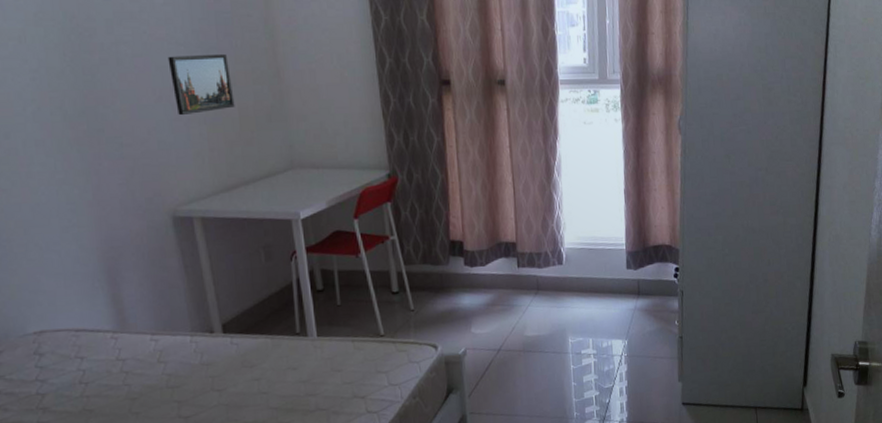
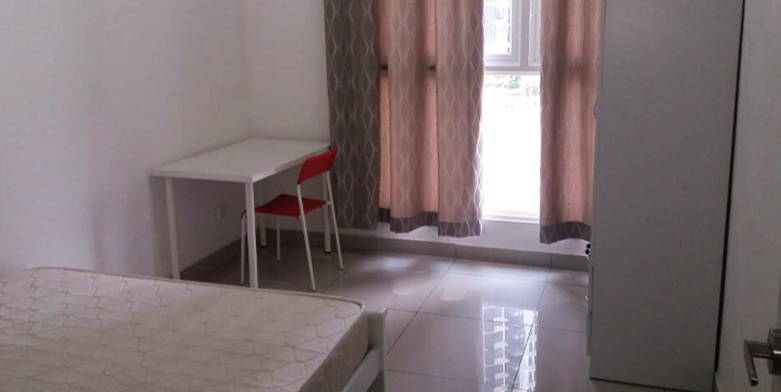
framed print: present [167,53,235,116] -> none [158,40,207,91]

